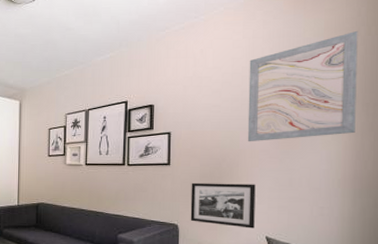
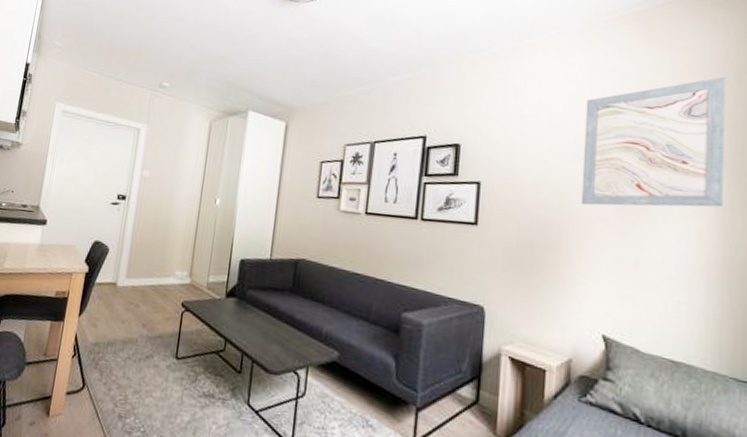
picture frame: present [190,182,256,229] -> none [501,251,590,323]

